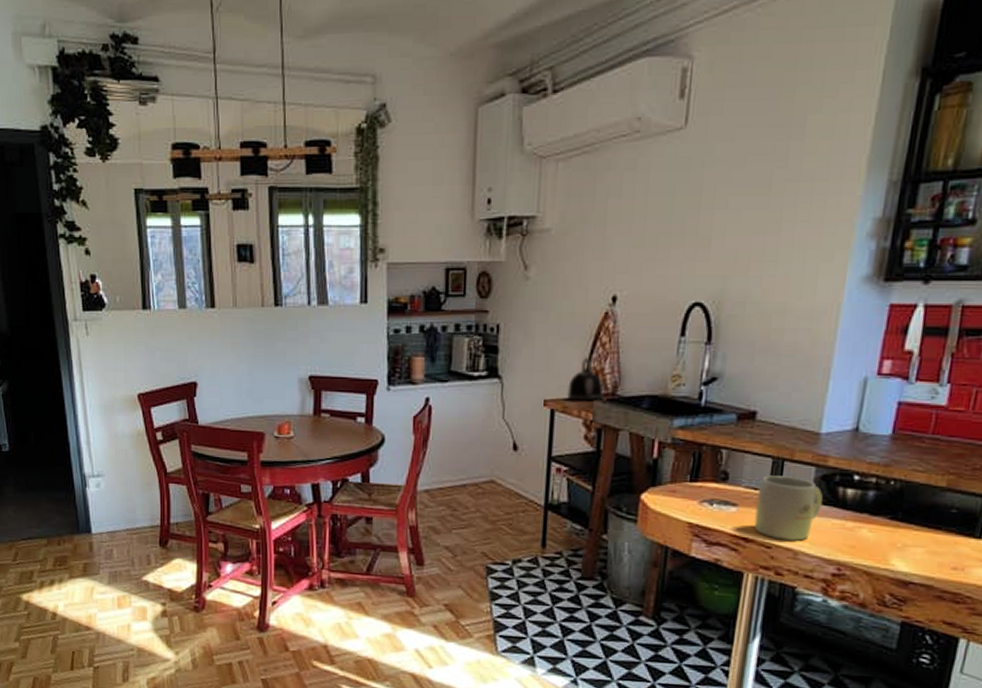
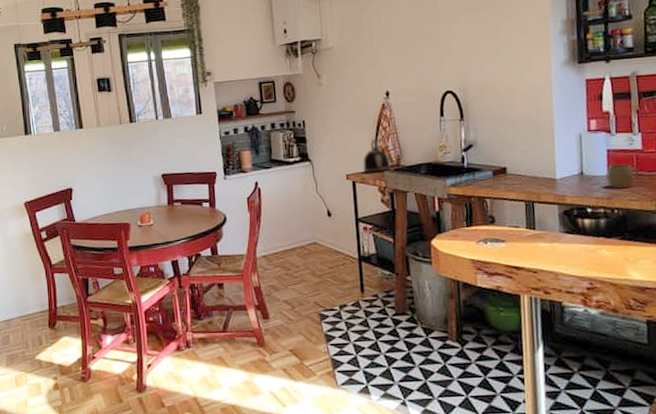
mug: present [754,475,823,541] -> none [518,214,568,265]
mug: none [890,422,936,455] -> present [607,164,639,189]

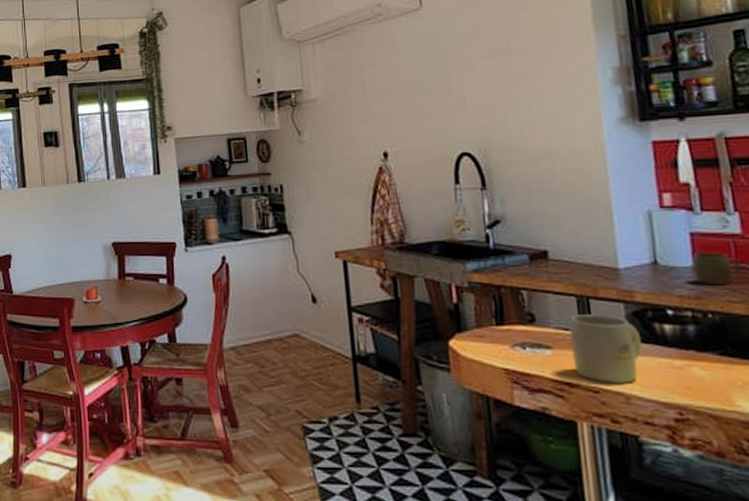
kettle: present [363,139,391,173] -> none [356,209,393,251]
mug: none [518,214,568,265] -> present [569,314,642,383]

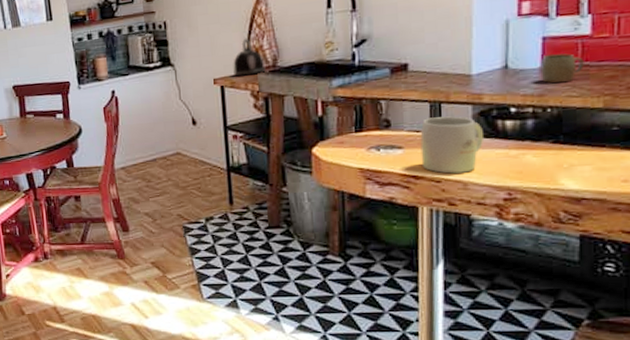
kettle: none [356,209,393,251] -> present [233,38,266,77]

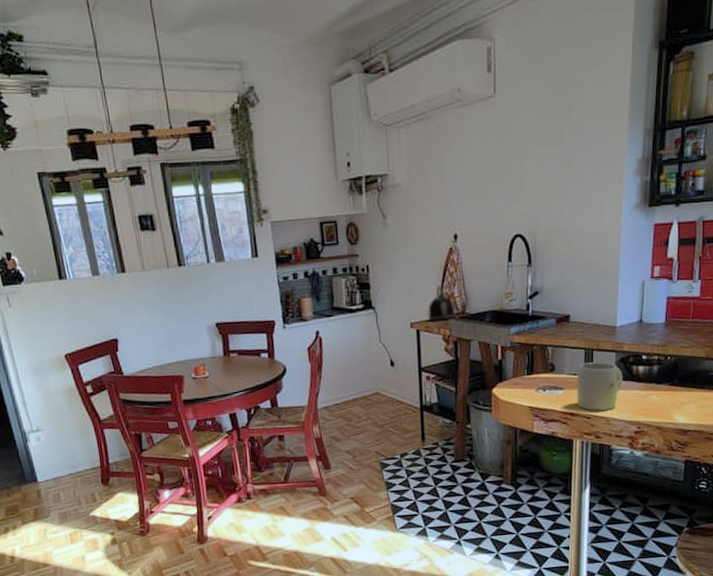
mug: present [540,53,584,83] -> none [664,311,694,336]

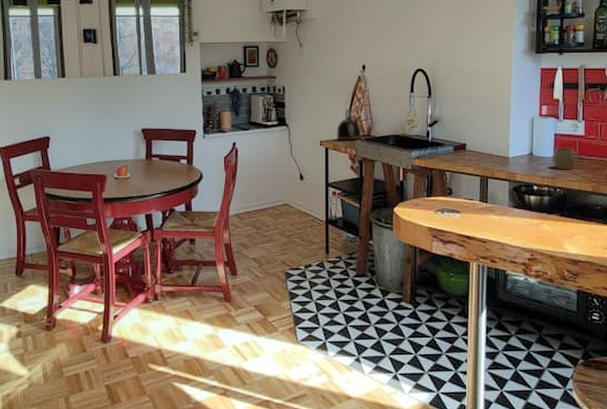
mug: present [576,362,622,411] -> none [473,189,516,236]
mug: none [664,311,694,336] -> present [553,148,580,170]

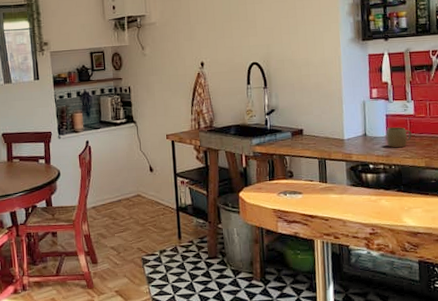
kettle: present [336,109,362,141] -> none [181,103,205,134]

